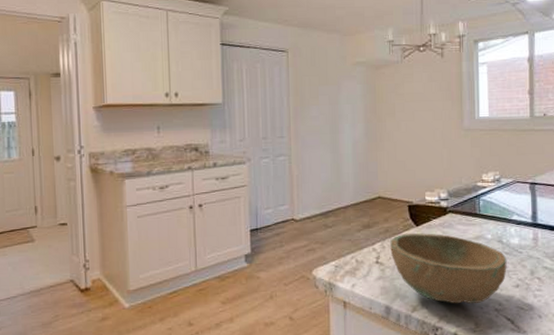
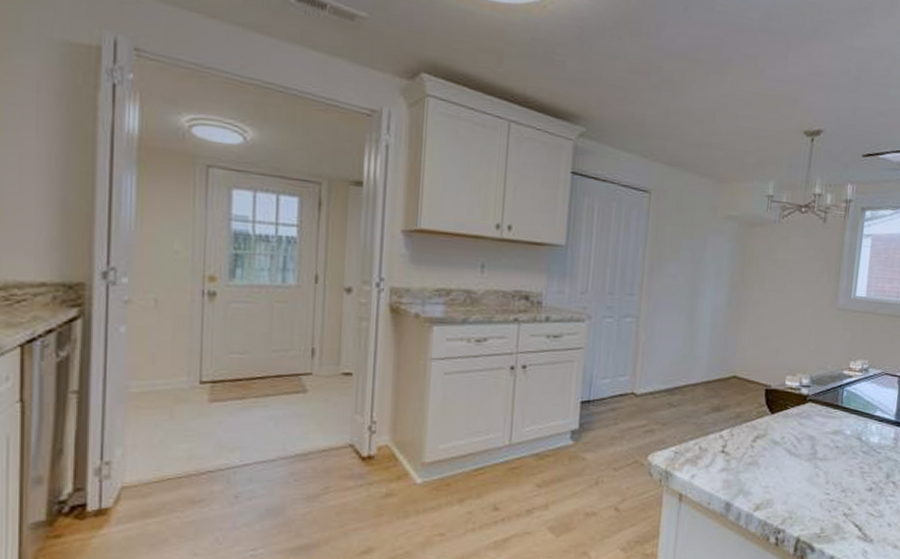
bowl: present [390,233,507,304] -> none [739,420,864,505]

